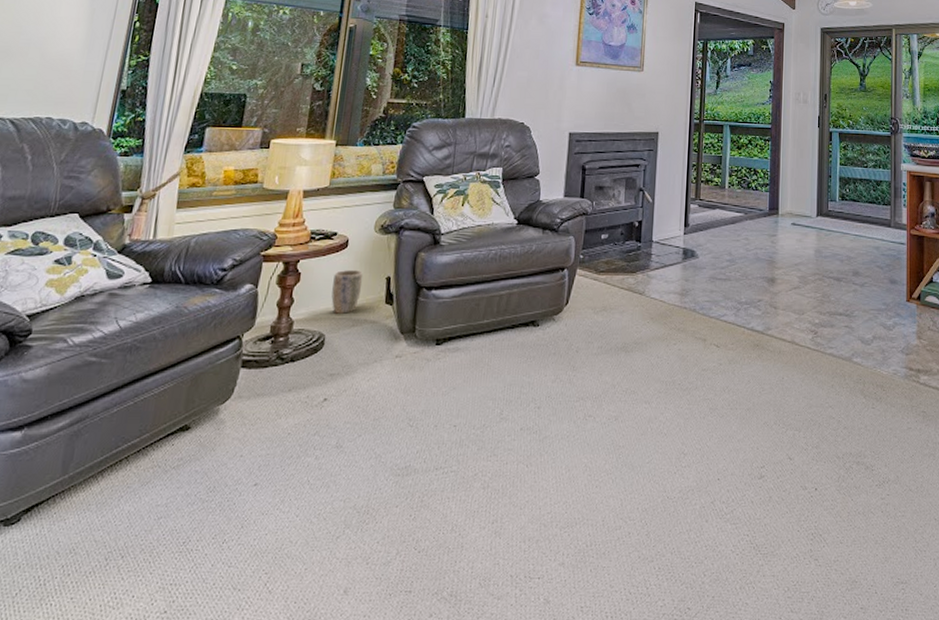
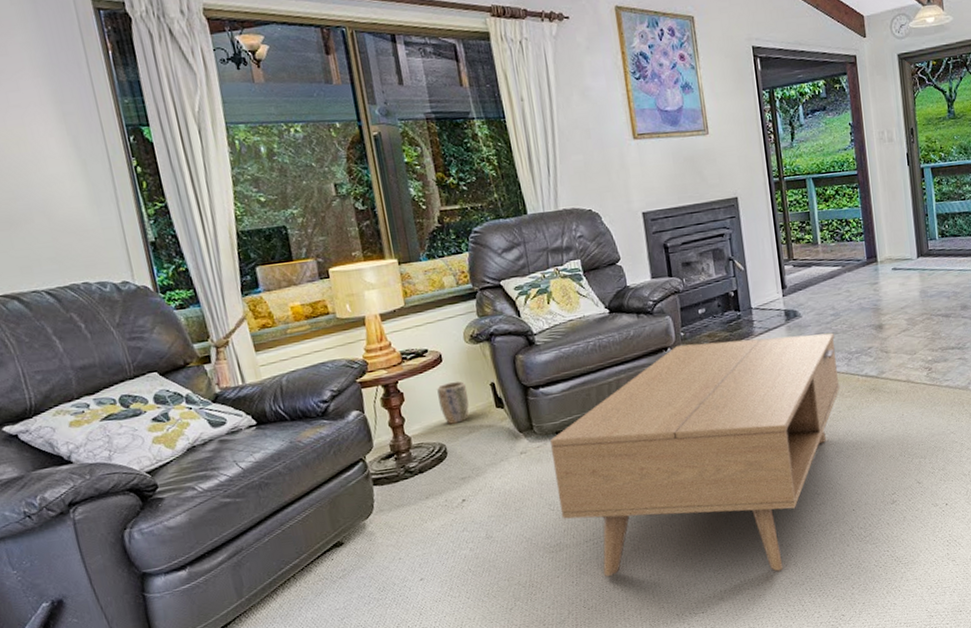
coffee table: none [418,267,727,540] -> present [550,332,840,576]

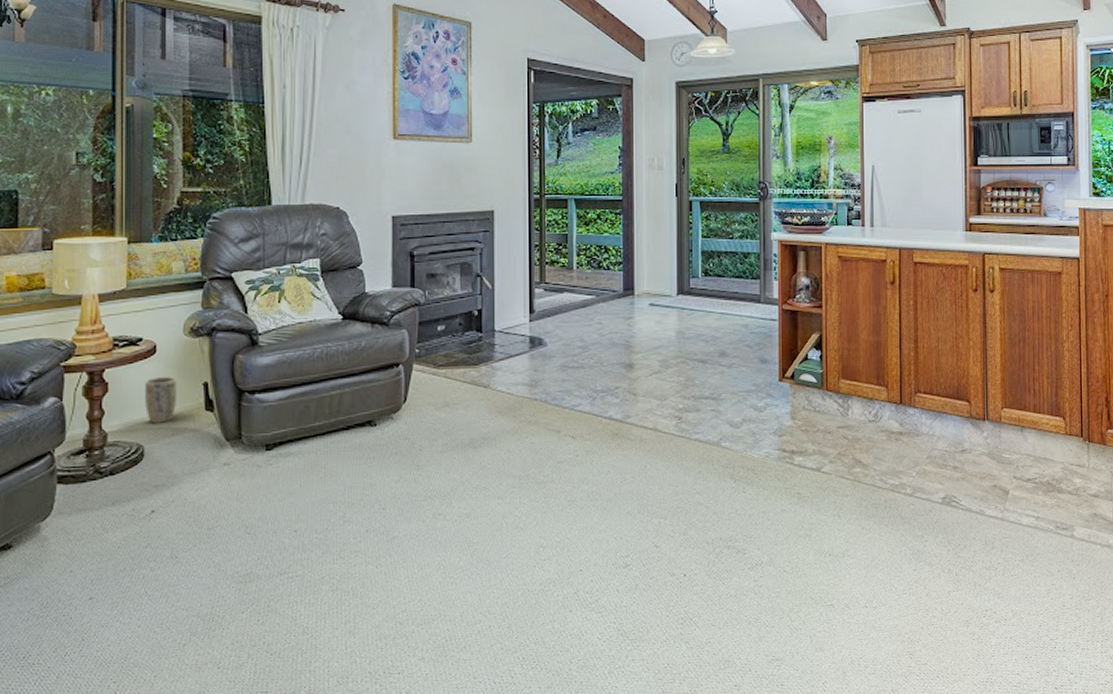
coffee table: present [550,332,840,576] -> none [257,362,580,634]

